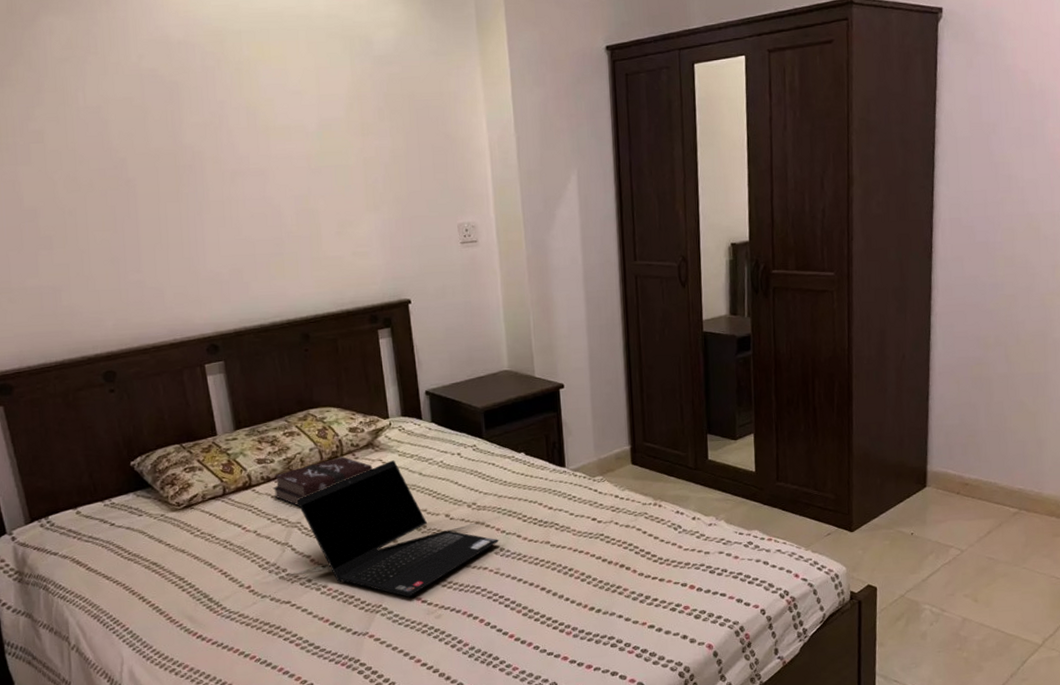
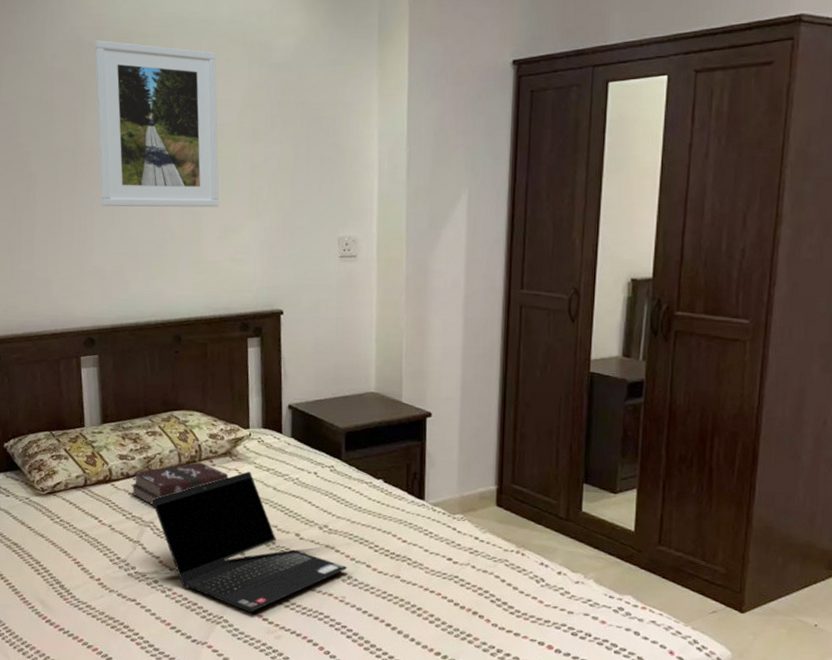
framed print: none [184,38,335,210] -> present [94,40,219,208]

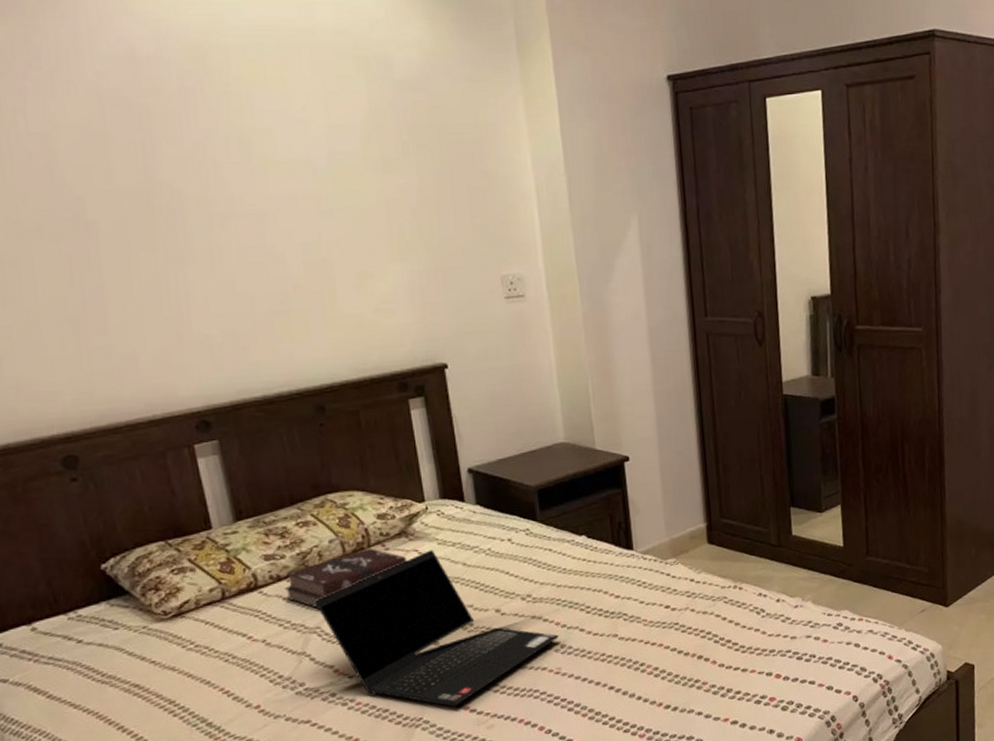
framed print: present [94,40,219,208] -> none [155,53,352,260]

